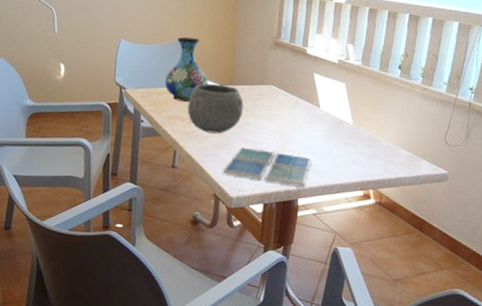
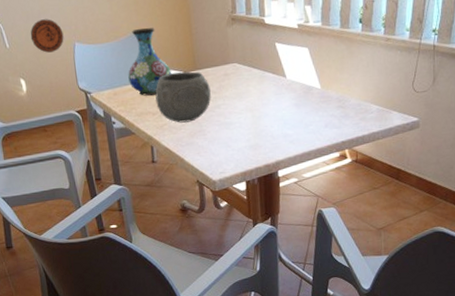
decorative plate: none [80,13,112,44] -> present [30,19,64,53]
drink coaster: present [223,147,312,187] -> none [202,129,286,161]

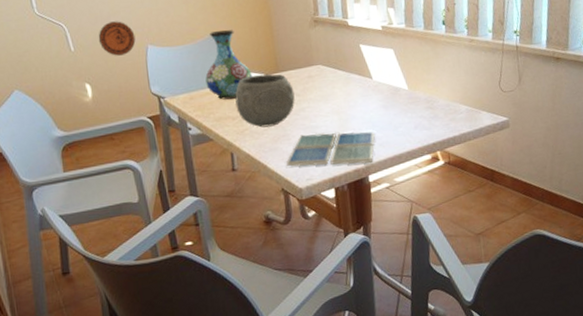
drink coaster: none [202,129,286,161] -> present [286,131,375,167]

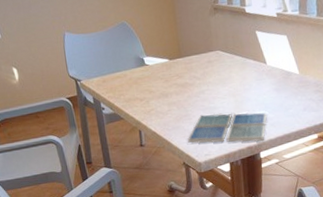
decorative plate: present [98,21,136,56] -> none [21,10,54,43]
vase: present [205,29,252,100] -> none [116,17,158,83]
bowl: present [235,74,295,128] -> none [142,59,196,108]

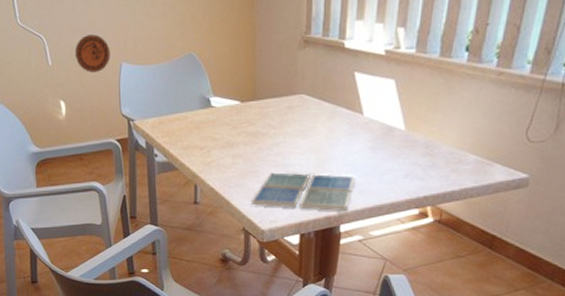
decorative plate: none [21,10,54,43] -> present [75,34,110,73]

